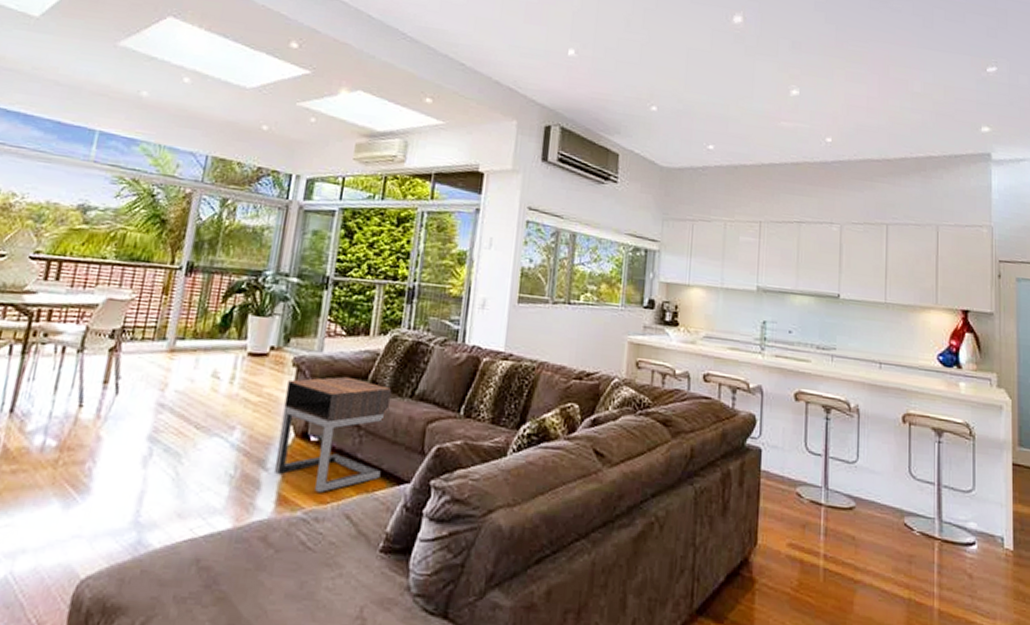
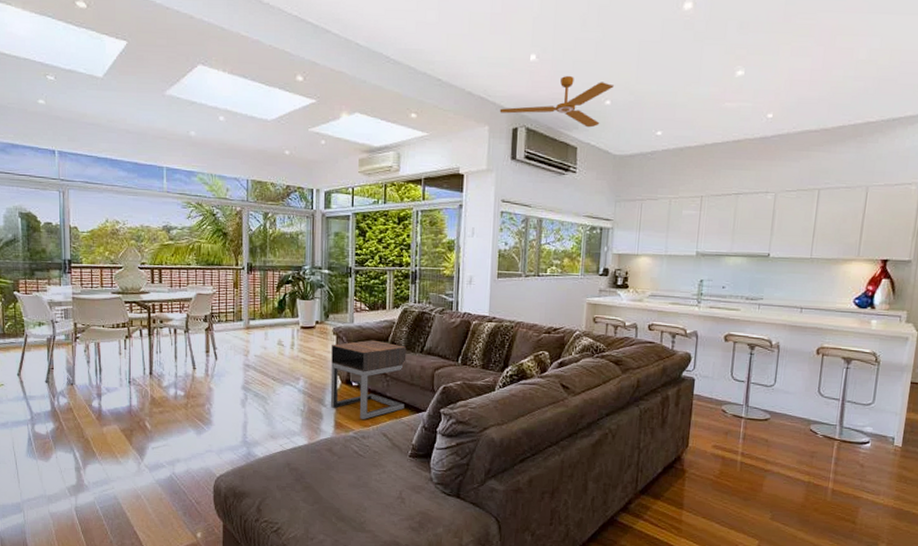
ceiling fan: none [530,75,660,134] -> present [499,75,614,128]

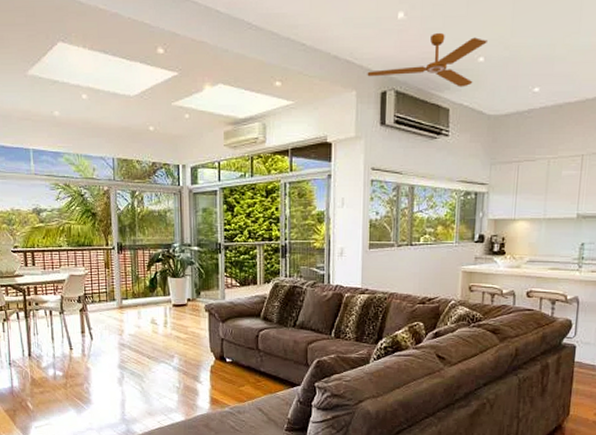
nightstand: present [330,340,407,419] -> none [204,315,279,395]

